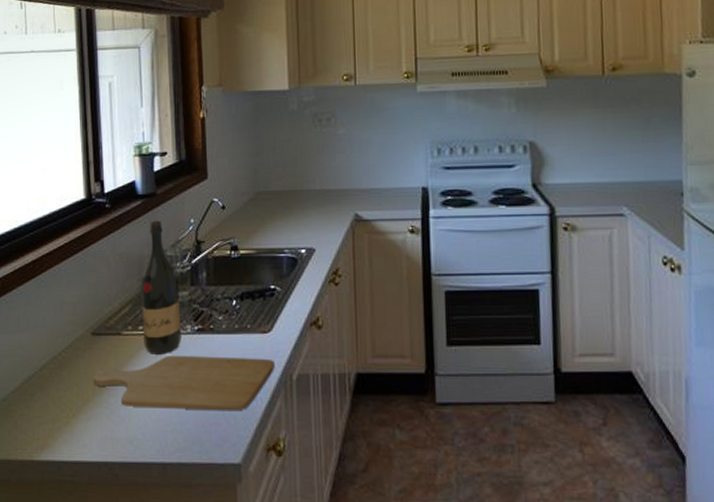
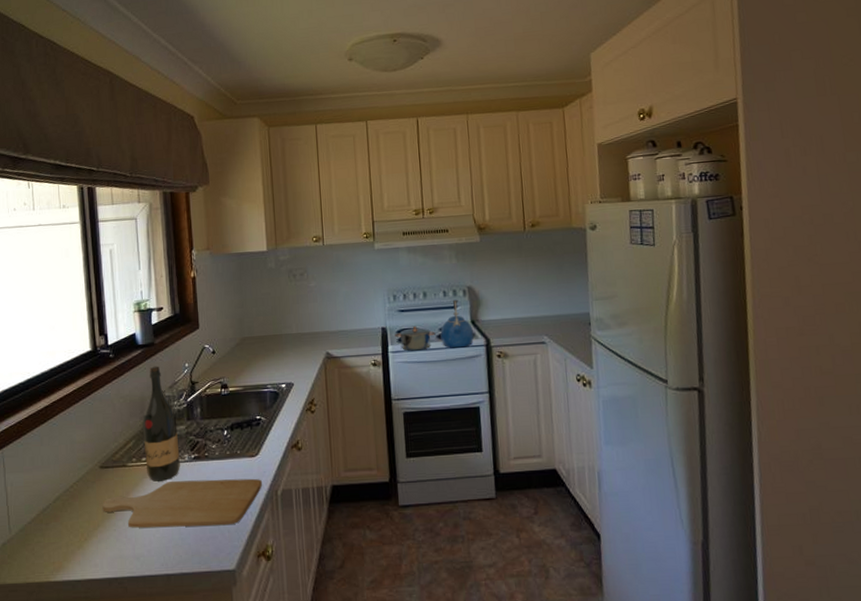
cooking pot: none [438,186,489,217] -> present [395,325,437,351]
kettle: none [493,157,536,216] -> present [440,299,474,348]

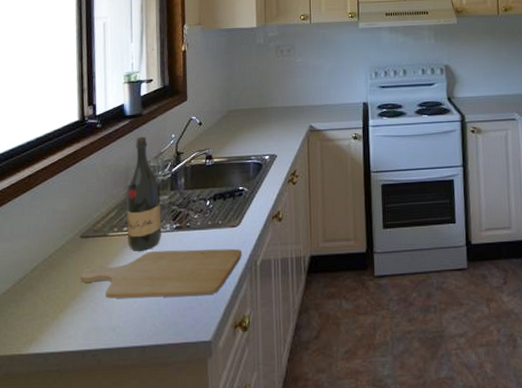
cooking pot: present [395,325,437,351] -> none [375,101,415,126]
kettle: present [440,299,474,348] -> none [418,77,450,123]

